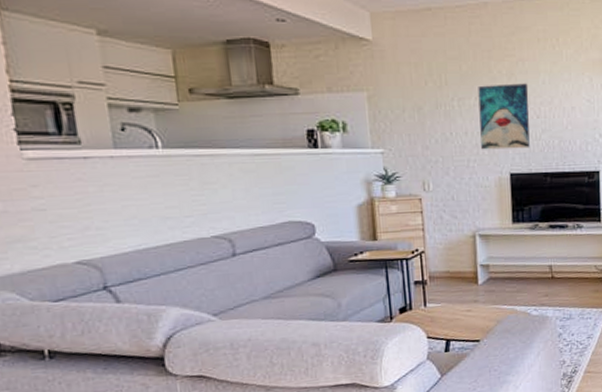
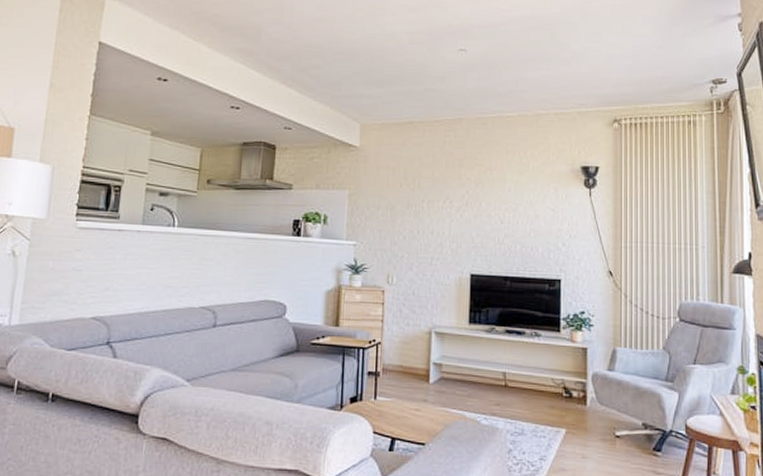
wall art: present [478,83,530,150] -> none [445,190,495,251]

